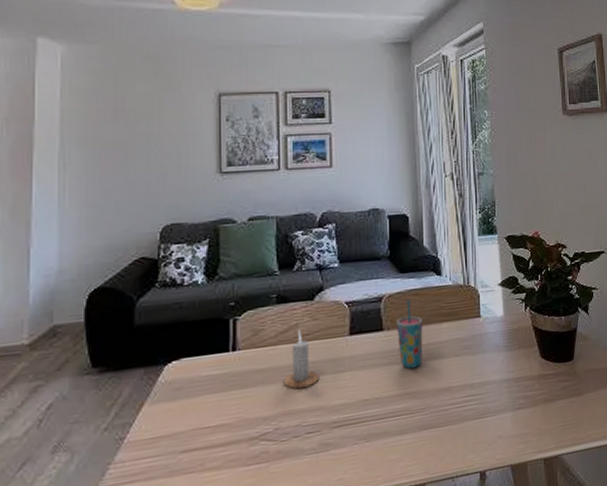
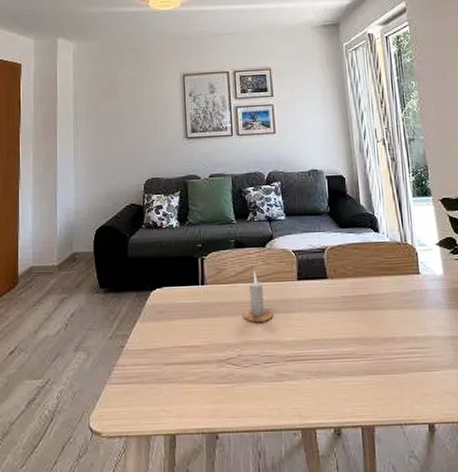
cup: present [397,298,423,369] -> none [339,251,365,316]

